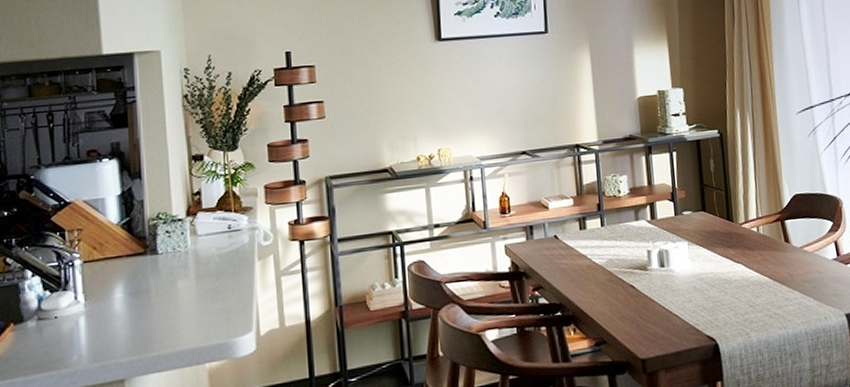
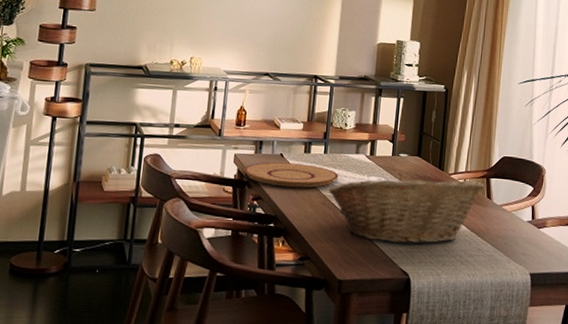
plate: none [517,241,622,271] -> present [243,162,339,188]
fruit basket: none [614,225,780,310] -> present [329,172,485,245]

